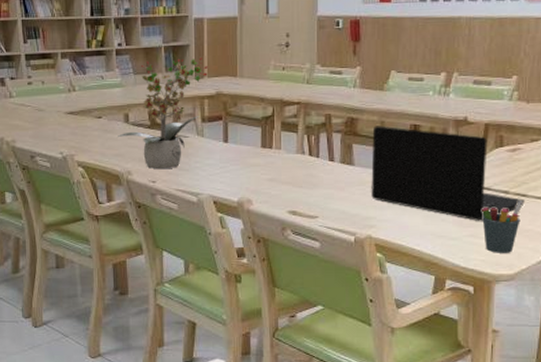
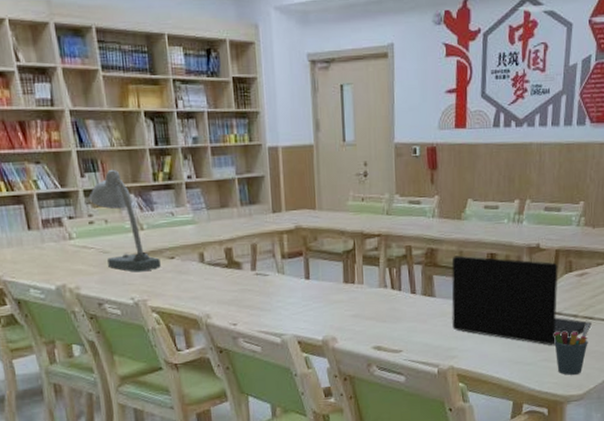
desk lamp: none [29,37,89,129] -> present [88,170,161,272]
potted plant: present [118,57,208,170] -> none [193,189,285,311]

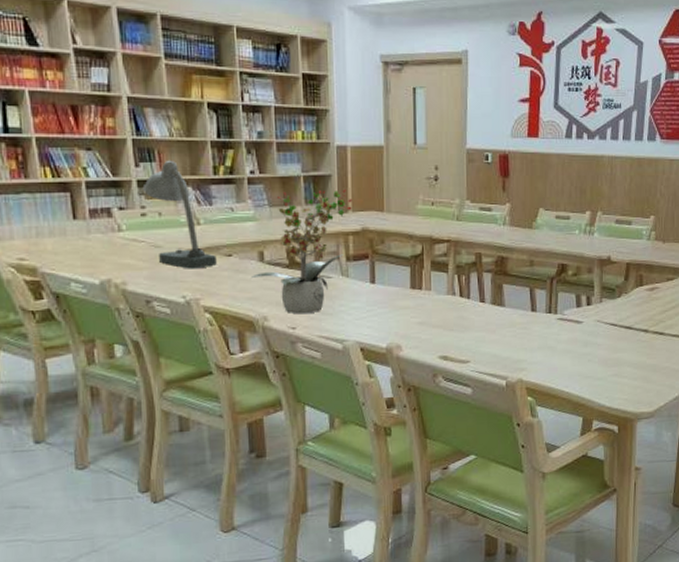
potted plant: none [193,189,285,311] -> present [251,189,352,314]
laptop: present [451,255,592,346] -> none [521,265,662,360]
pen holder: present [554,322,589,375] -> none [625,338,660,392]

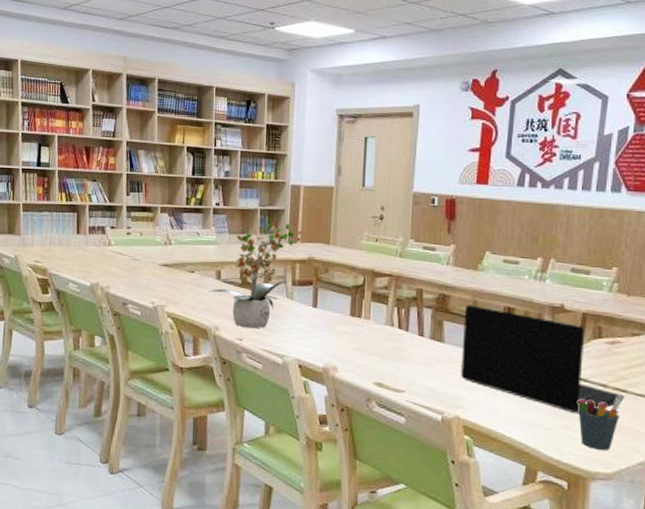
desk lamp: present [142,161,217,269] -> none [130,192,182,281]
laptop: none [521,265,662,360] -> present [461,304,624,413]
pen holder: none [625,338,660,392] -> present [578,395,621,450]

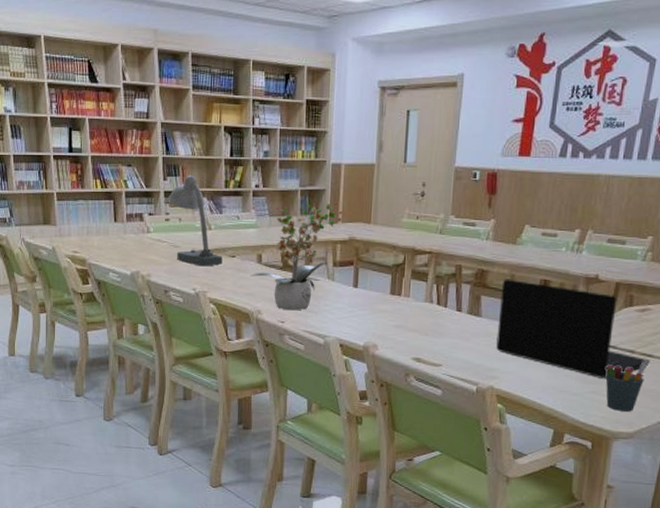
desk lamp: none [130,192,182,281] -> present [168,176,223,267]

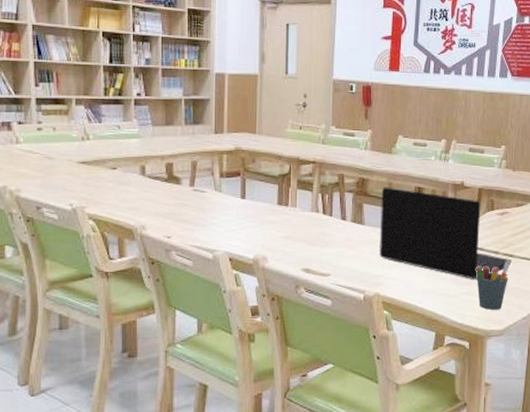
desk lamp: present [168,176,223,267] -> none [40,82,102,180]
potted plant: present [250,202,342,311] -> none [133,112,227,225]

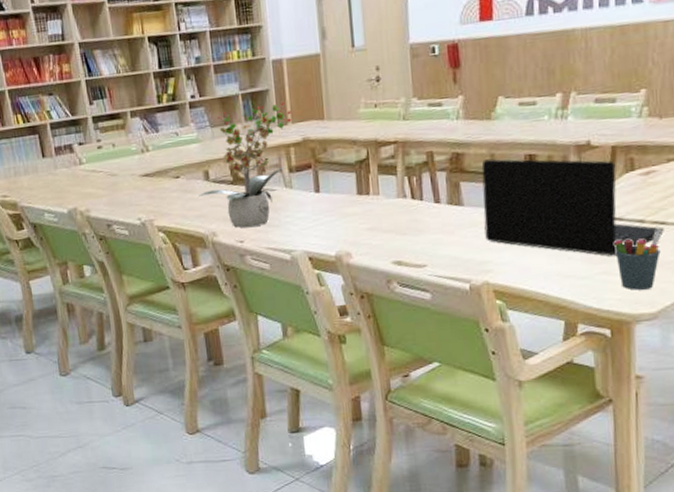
potted plant: none [133,112,227,225] -> present [198,102,292,228]

